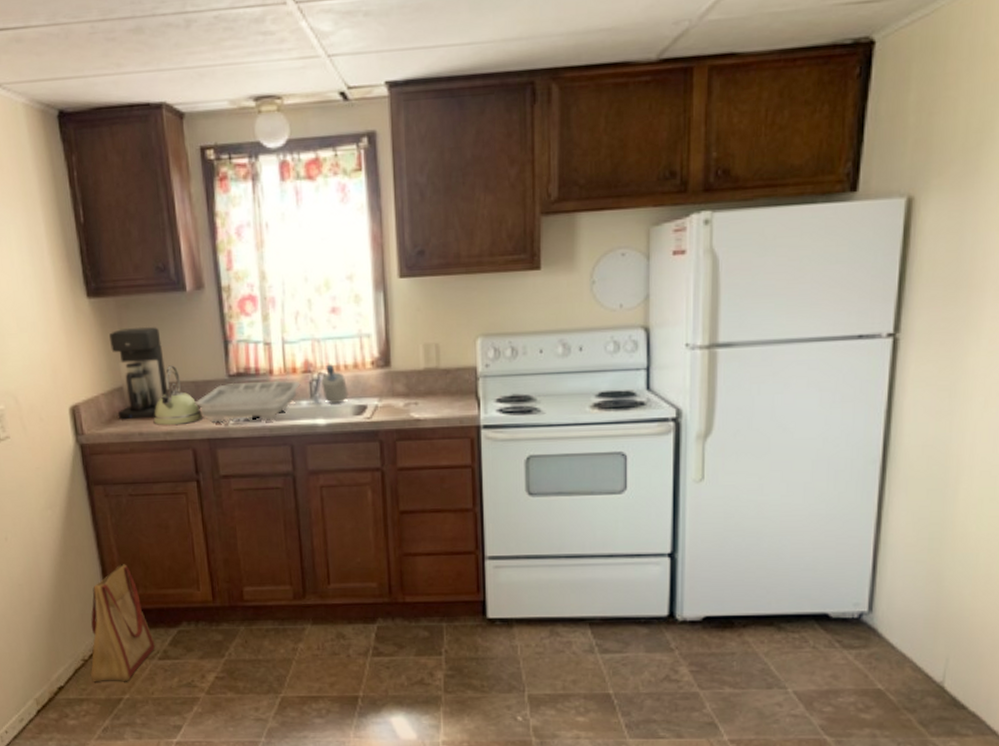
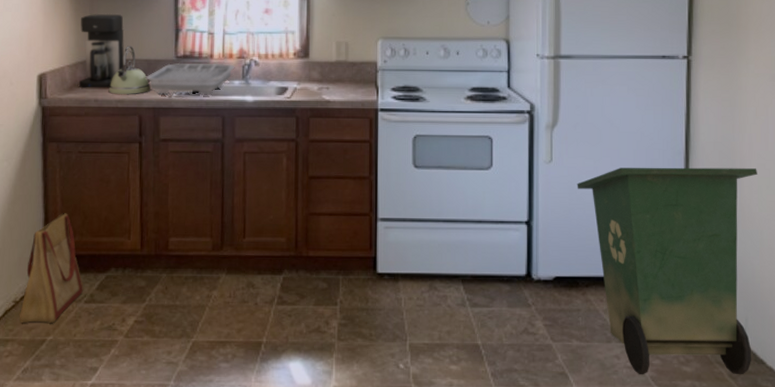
soap dispenser: present [320,364,349,404] -> none [251,53,274,85]
recycling bin: none [735,476,979,723] -> present [577,167,757,375]

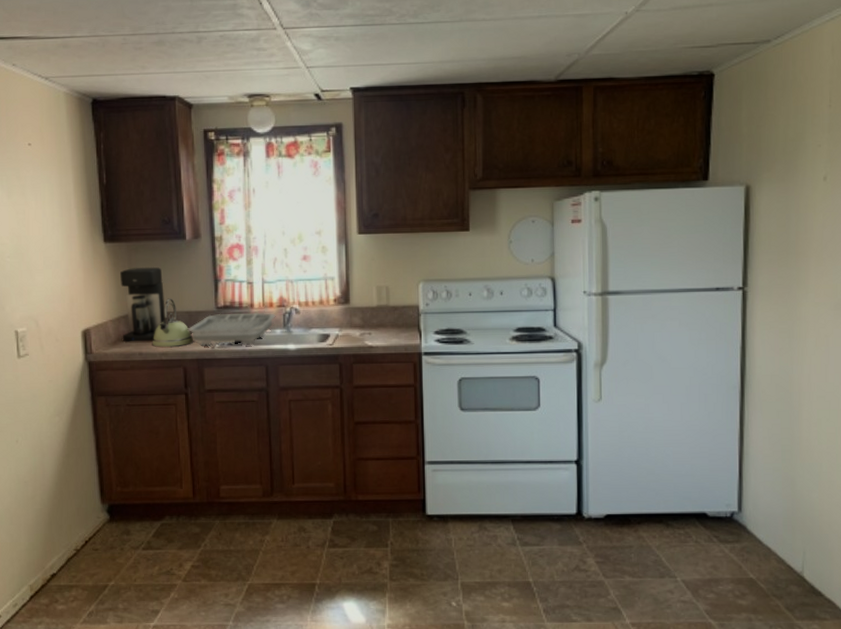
shopping bag: present [19,213,84,323] -> none [81,464,141,569]
recycling bin: present [577,167,757,375] -> none [627,400,817,608]

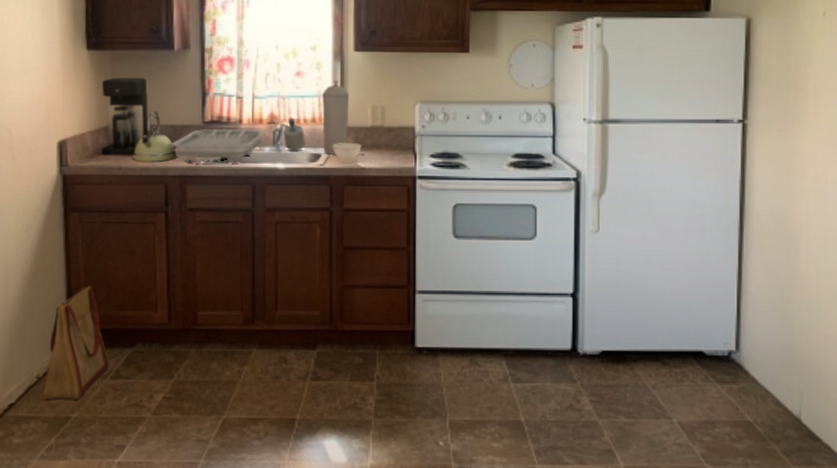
shopping bag: none [81,464,141,569] -> present [42,286,110,400]
soap dispenser: none [292,300,315,333] -> present [282,118,306,152]
canister: none [328,262,356,334] -> present [321,80,350,154]
bowl: none [340,322,369,343] -> present [332,142,362,164]

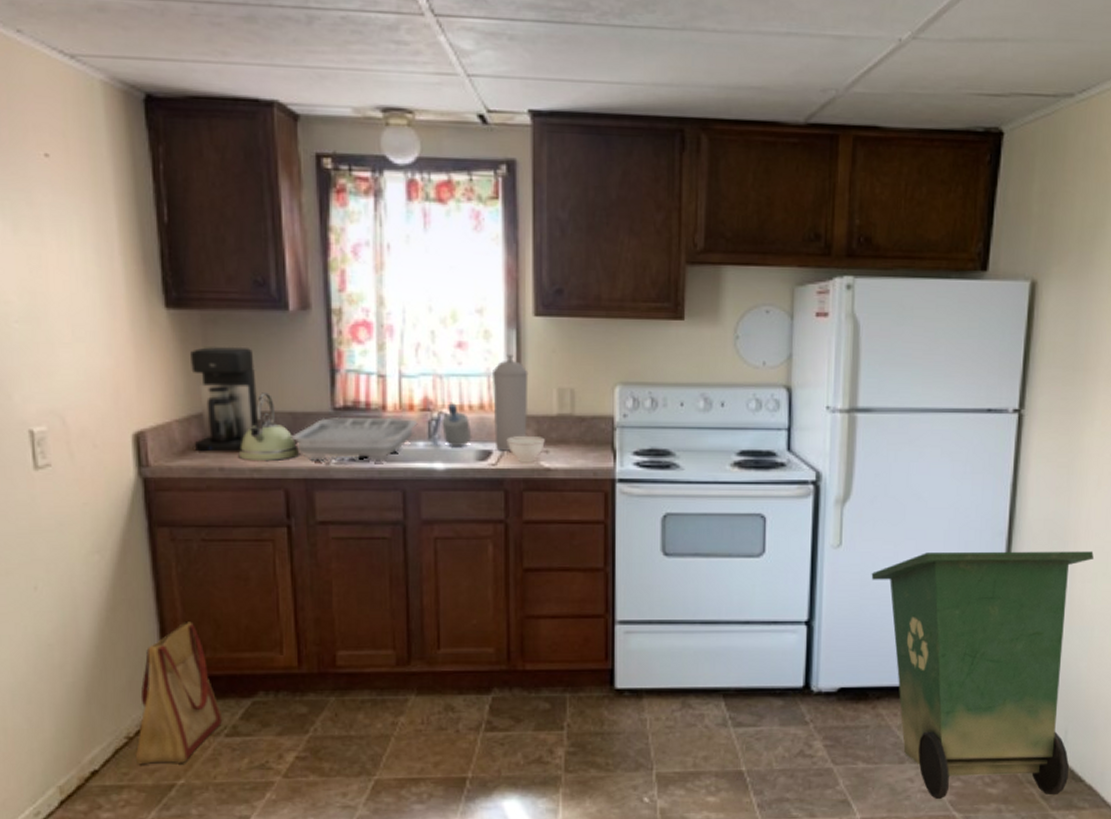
recycling bin: none [625,237,815,452] -> present [871,551,1094,799]

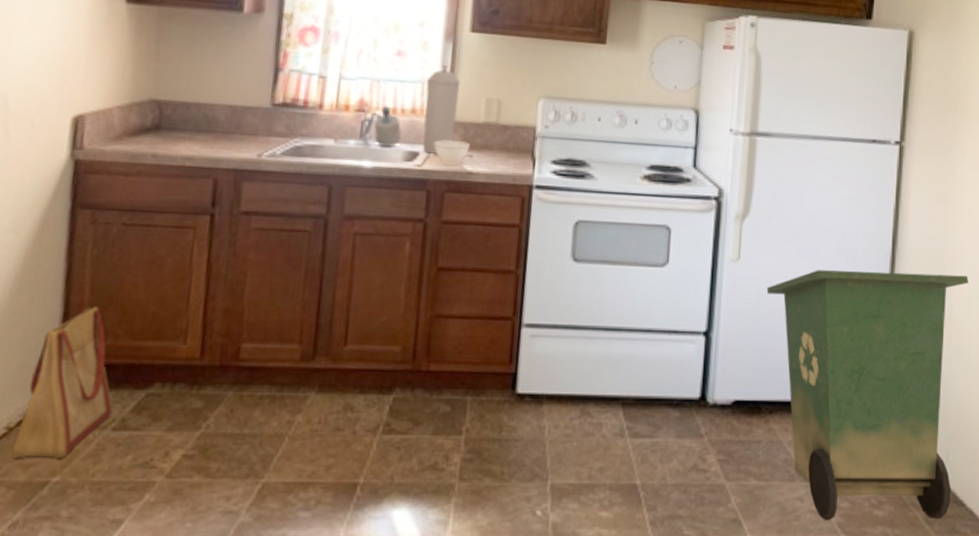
coffee maker: present [190,347,259,453] -> none [132,40,203,141]
kettle: present [238,392,300,462] -> none [173,85,235,151]
dish rack: present [291,416,418,462] -> none [227,112,352,157]

